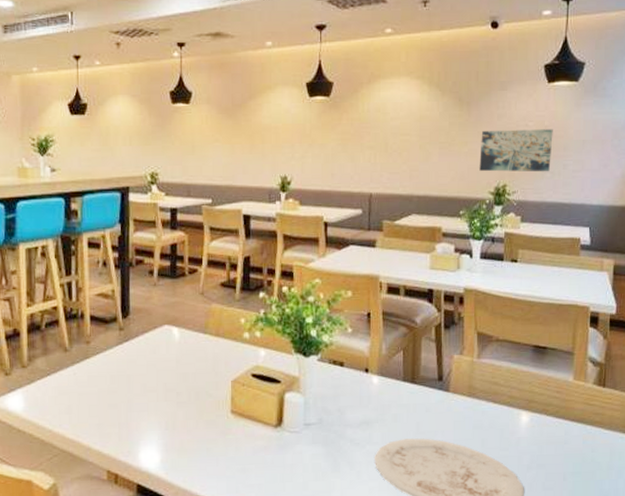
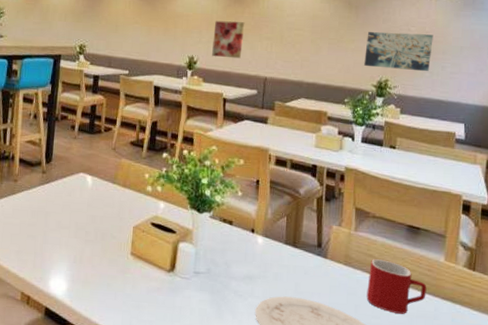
wall art: none [308,130,343,175] -> present [212,20,245,59]
mug: none [493,386,556,443] -> present [366,259,427,314]

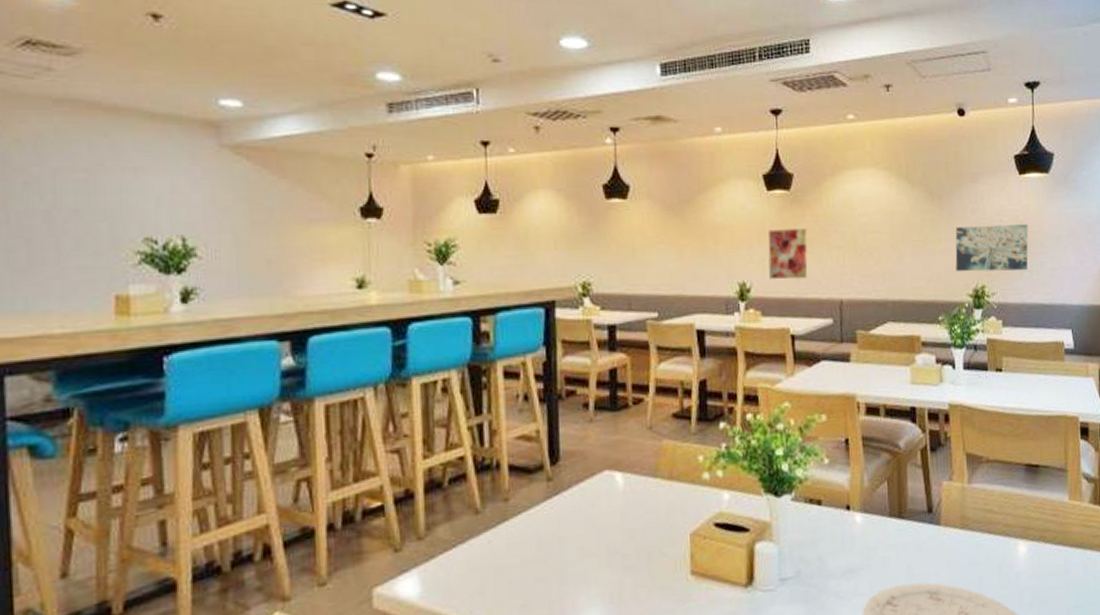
mug: present [366,259,427,314] -> none [989,512,1054,577]

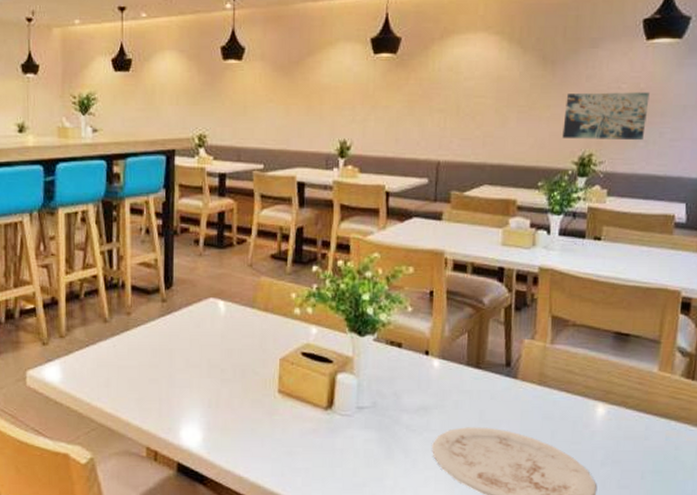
wall art: present [768,229,808,280] -> none [369,91,411,140]

